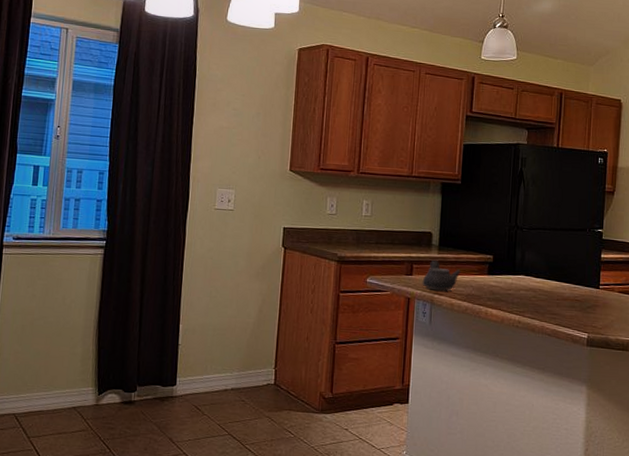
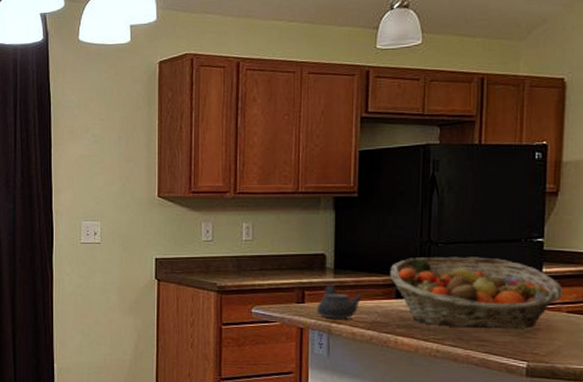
fruit basket: none [484,239,616,305] -> present [390,256,563,329]

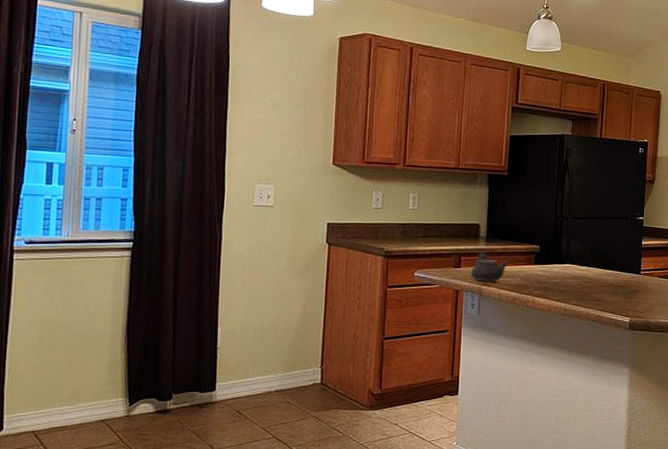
fruit basket: present [390,256,563,329] -> none [531,229,656,291]

